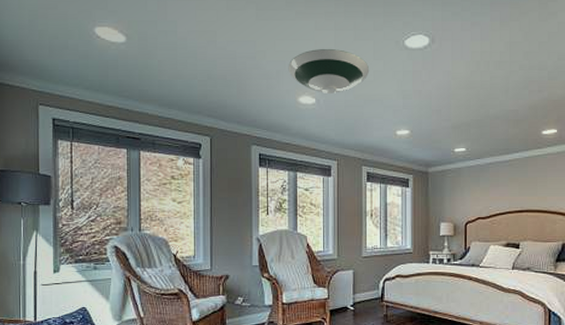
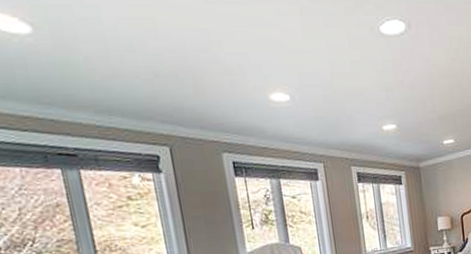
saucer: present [288,49,370,93] -> none [251,38,346,89]

